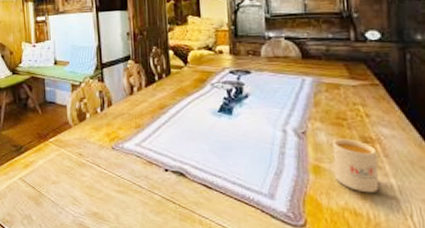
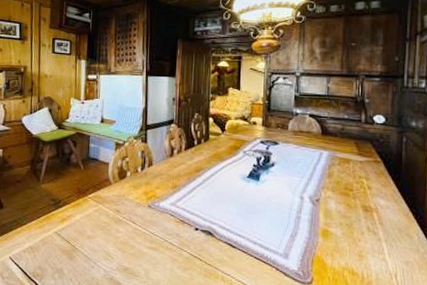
mug: present [332,138,379,194] -> none [339,206,375,256]

